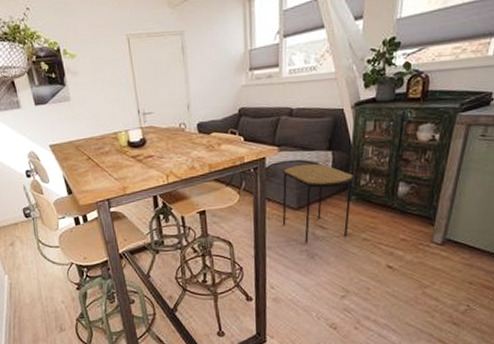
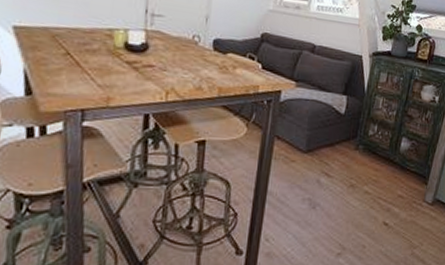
side table: present [282,163,355,243] -> none [288,104,364,191]

